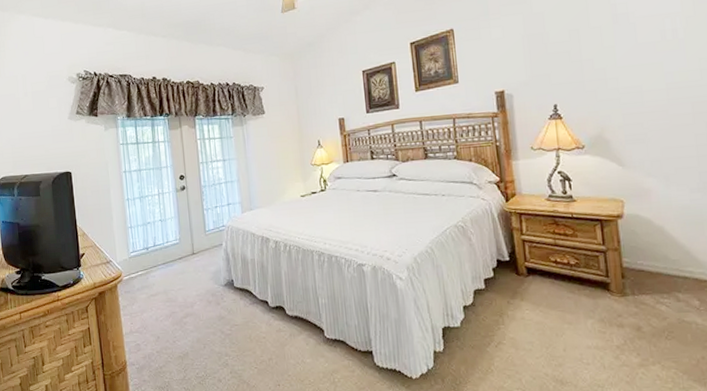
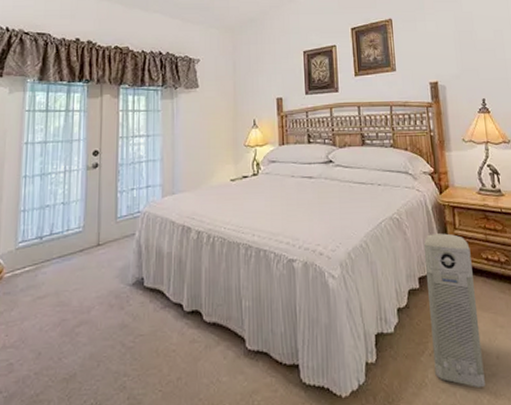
air purifier: none [490,239,551,376] -> present [424,233,485,389]

